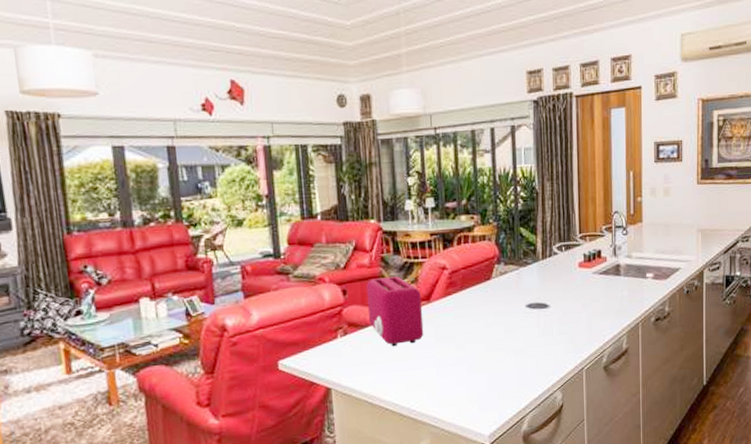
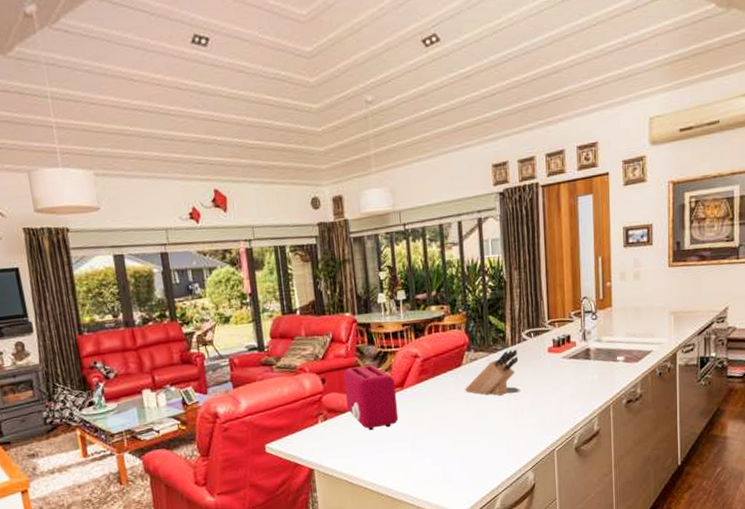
knife block: none [493,263,549,312] -> present [465,349,519,397]

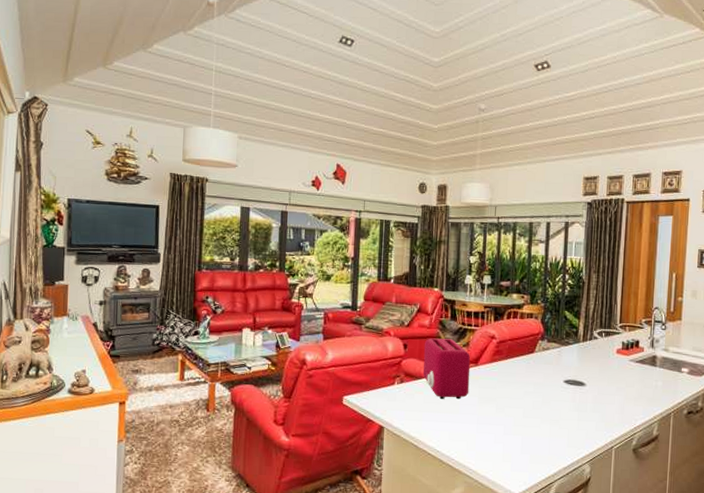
knife block: present [465,349,519,397] -> none [534,345,588,387]

